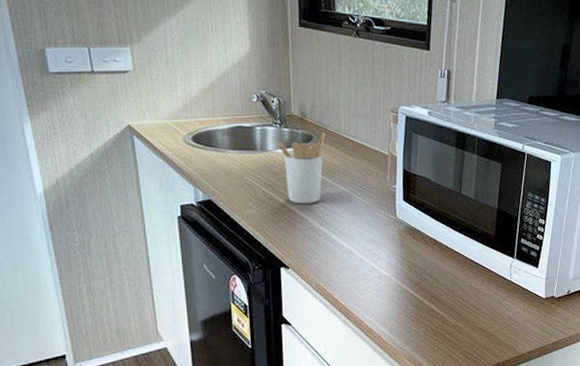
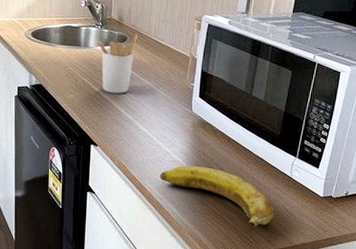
banana: none [367,279,497,341] -> present [160,165,274,227]

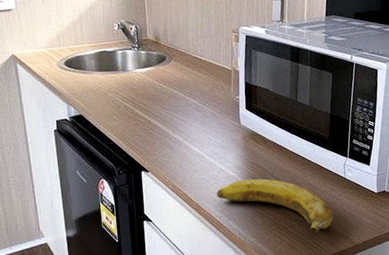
utensil holder: present [97,34,138,94] -> none [135,52,177,116]

